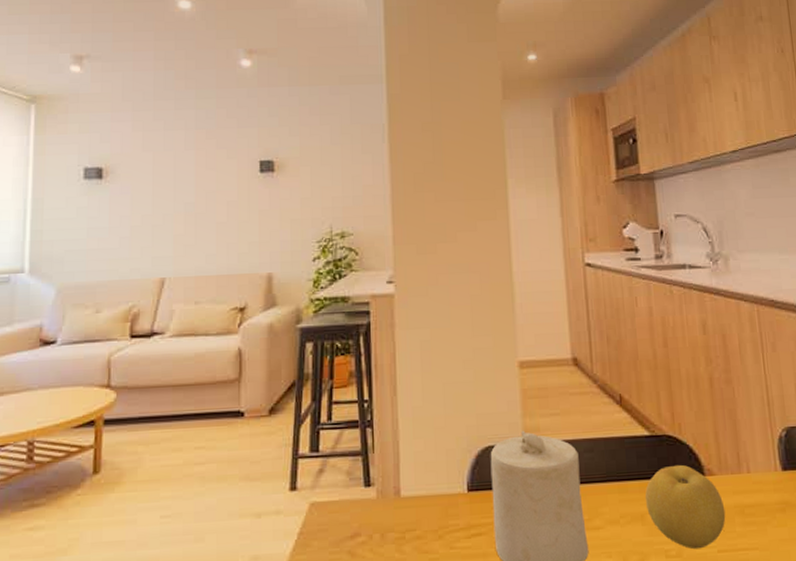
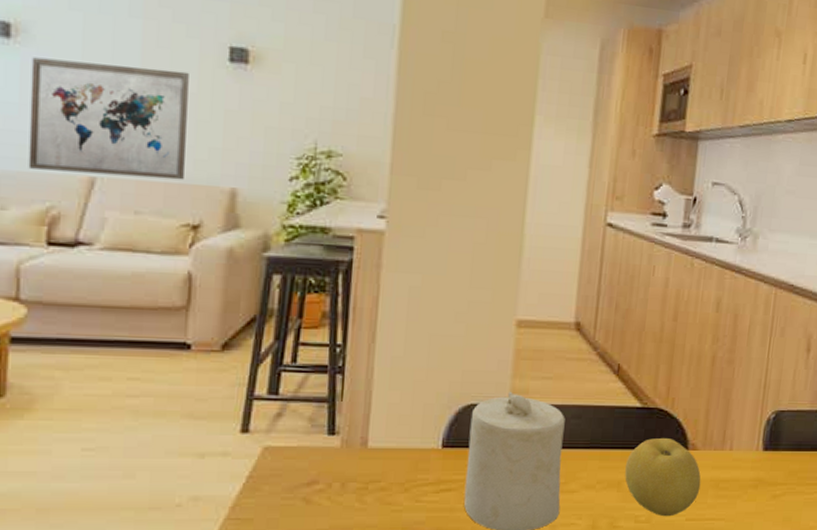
wall art: none [116,185,231,277] -> present [28,57,189,180]

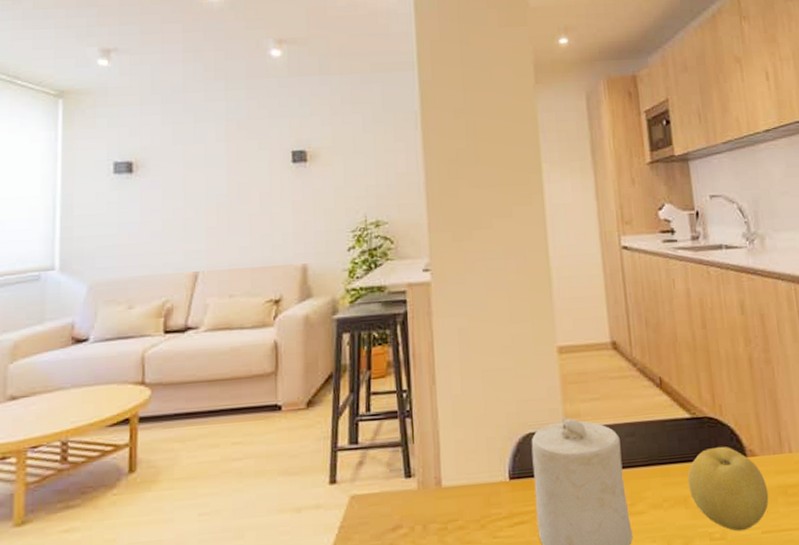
wall art: present [28,57,189,180] -> none [148,176,265,272]

